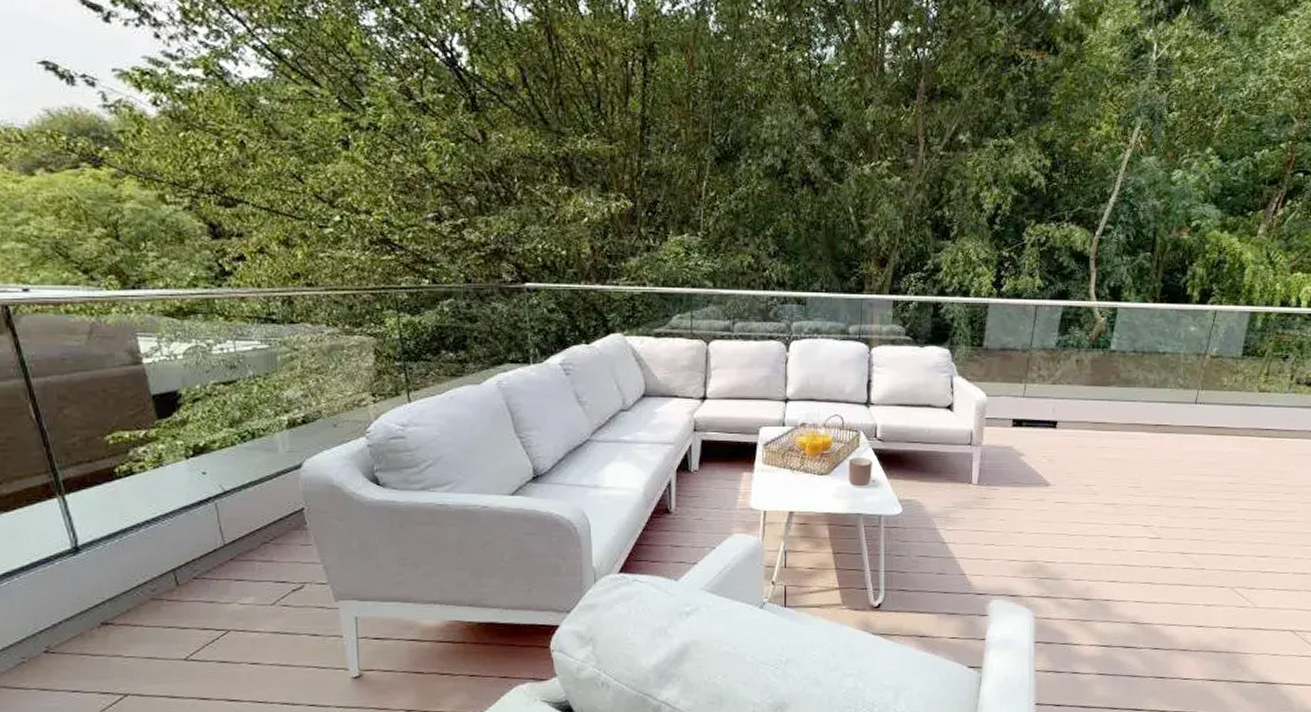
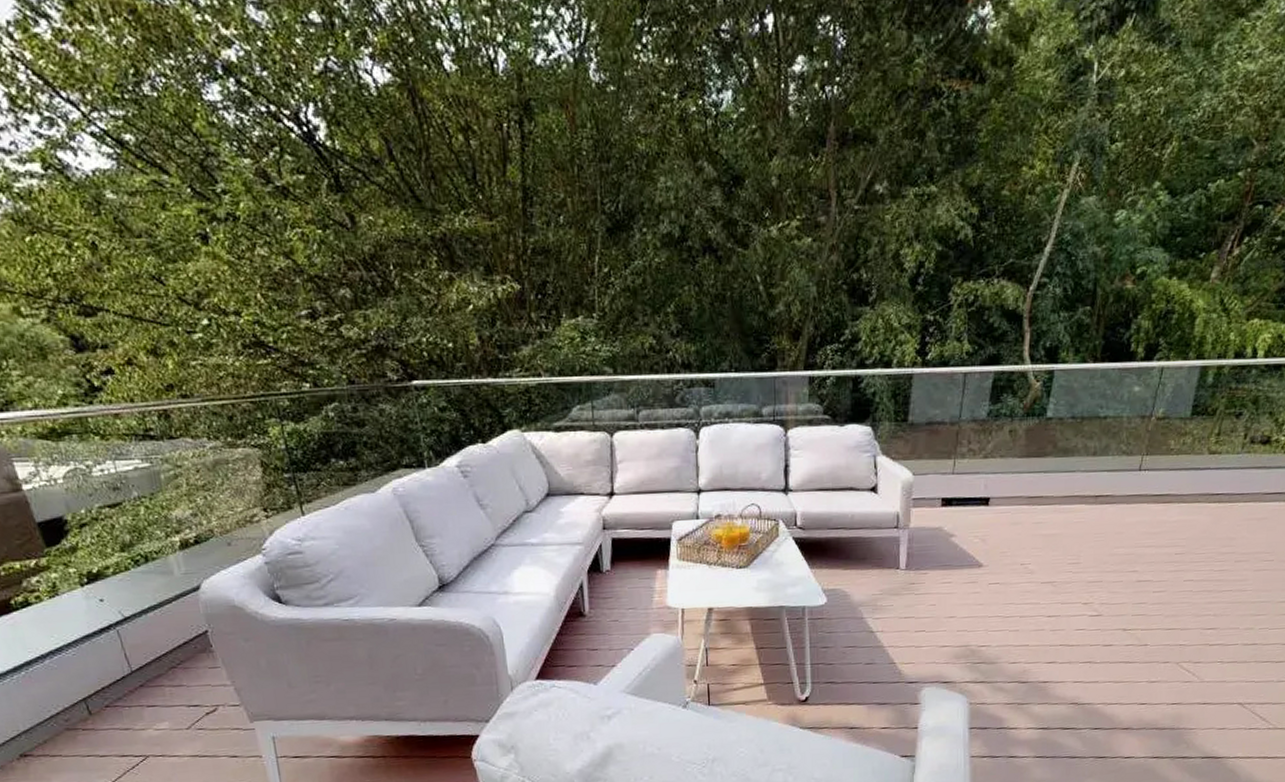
mug: present [848,457,872,488] -> none [768,547,794,580]

